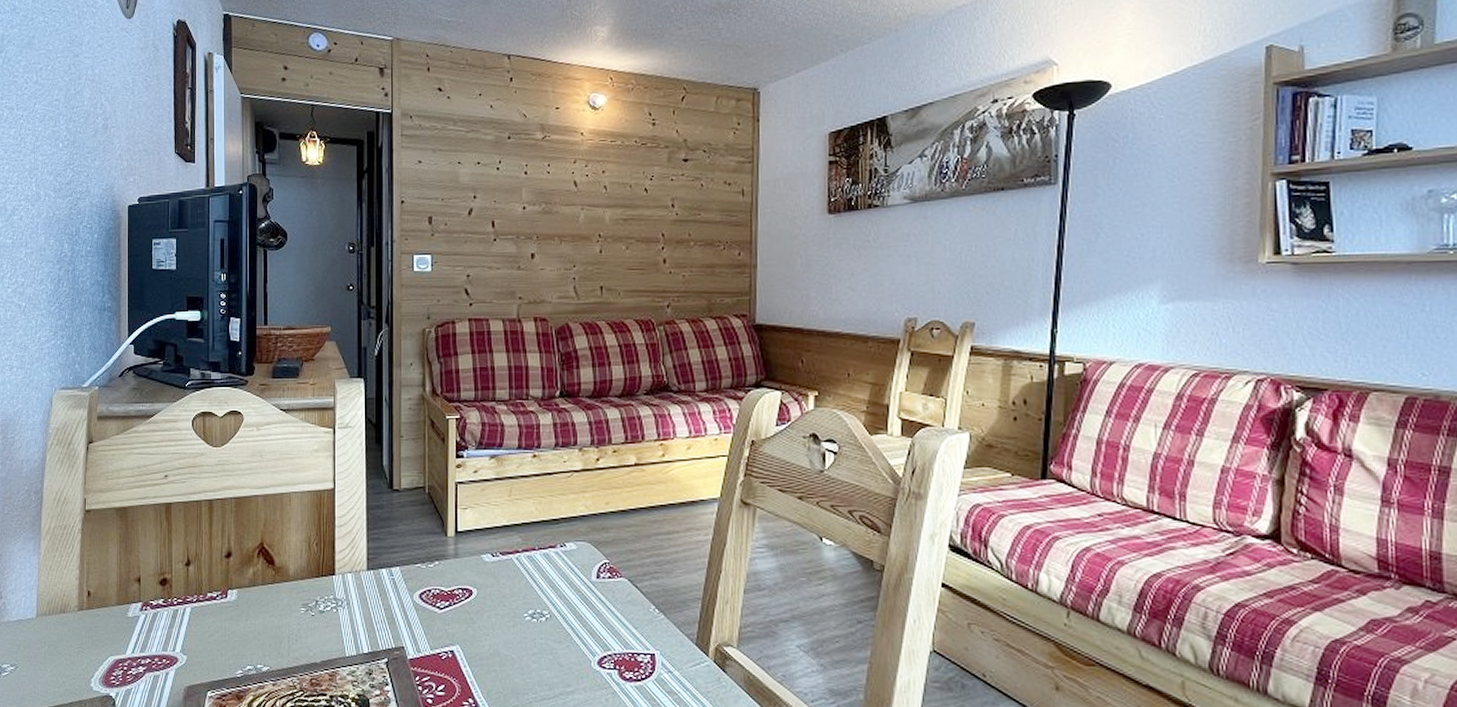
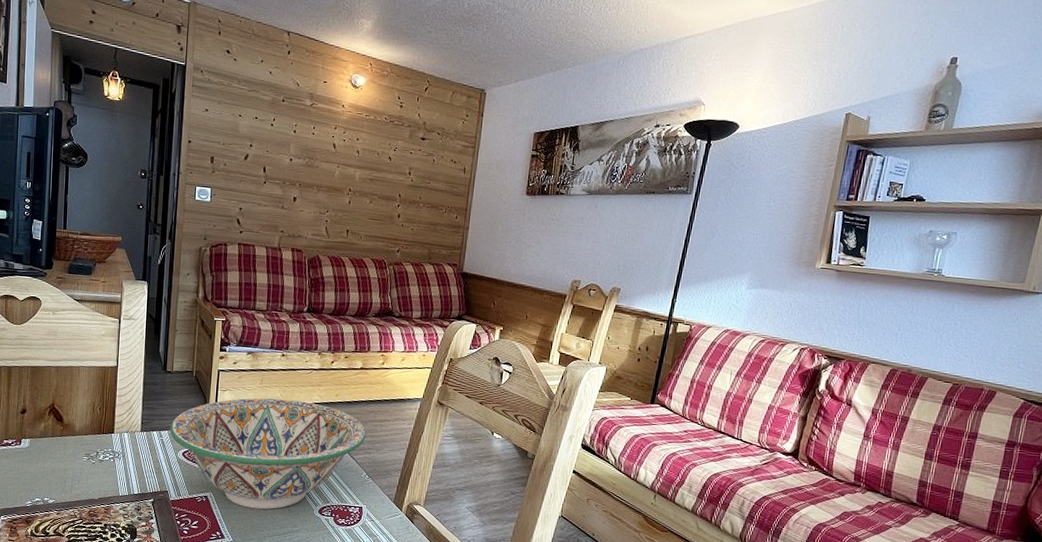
decorative bowl: none [402,514,651,665] -> present [170,398,367,510]

